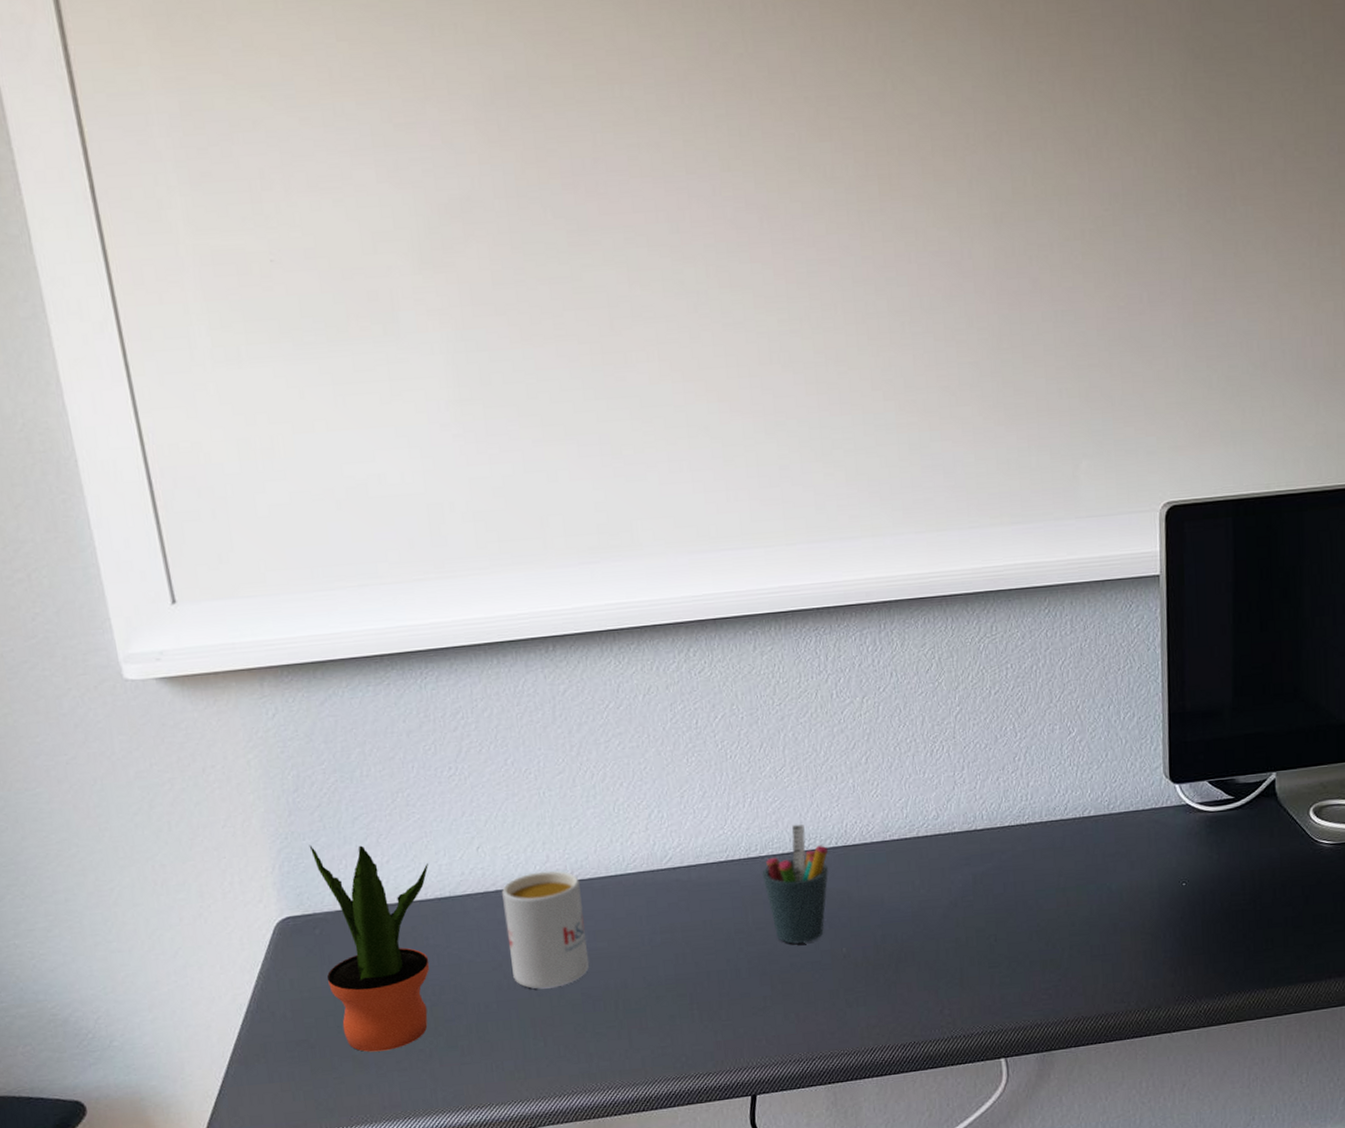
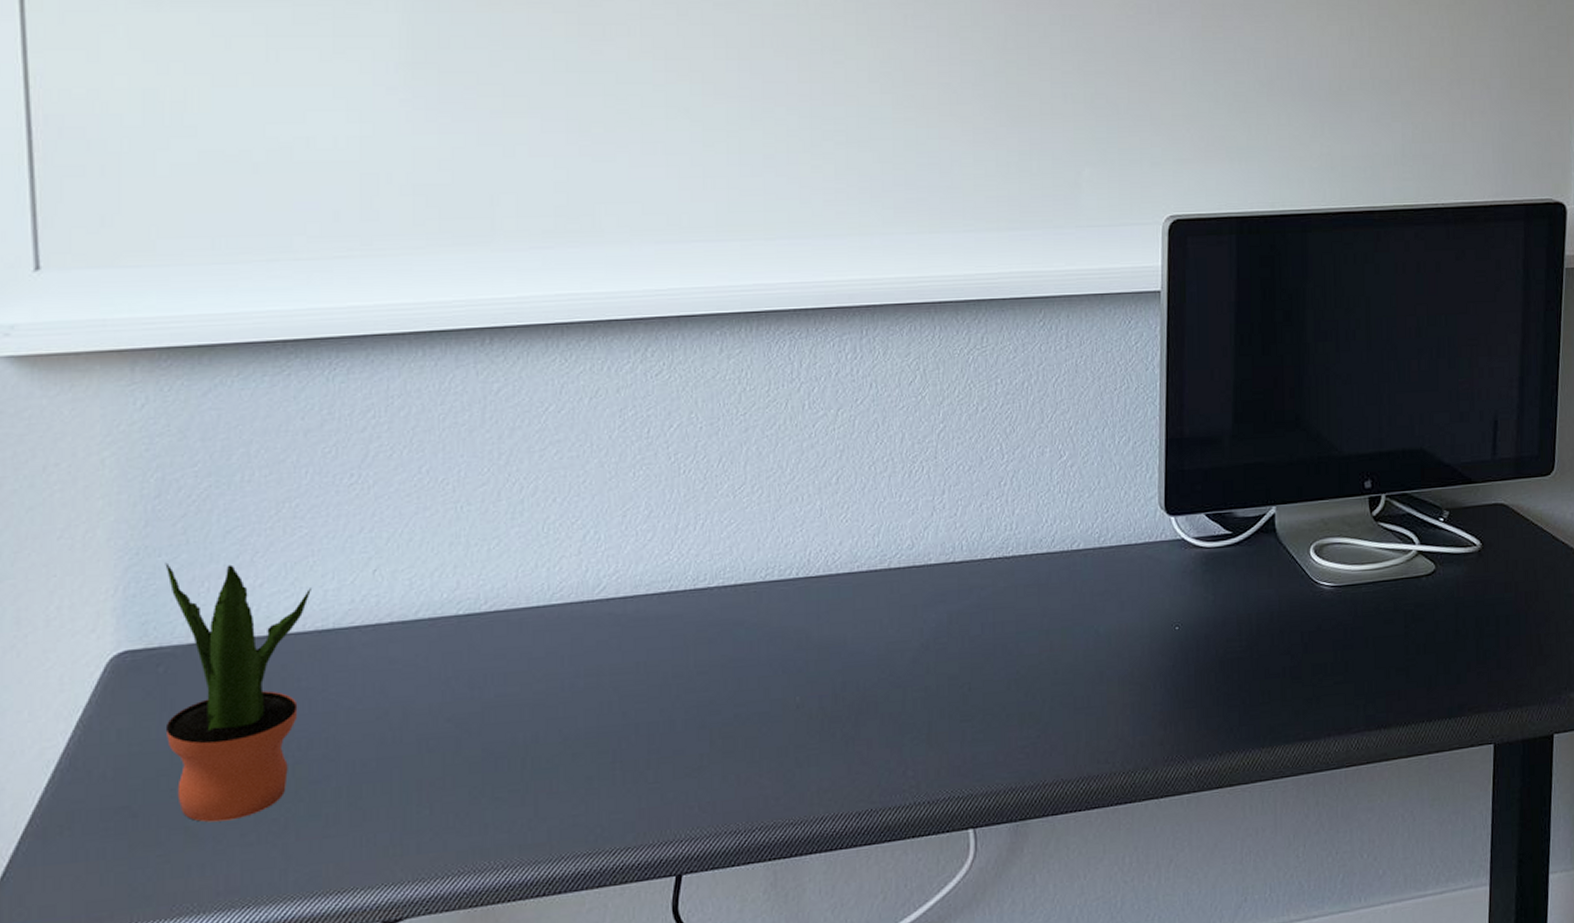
mug: present [502,870,589,989] -> none [398,599,495,744]
pen holder: present [762,824,829,944] -> none [709,551,788,691]

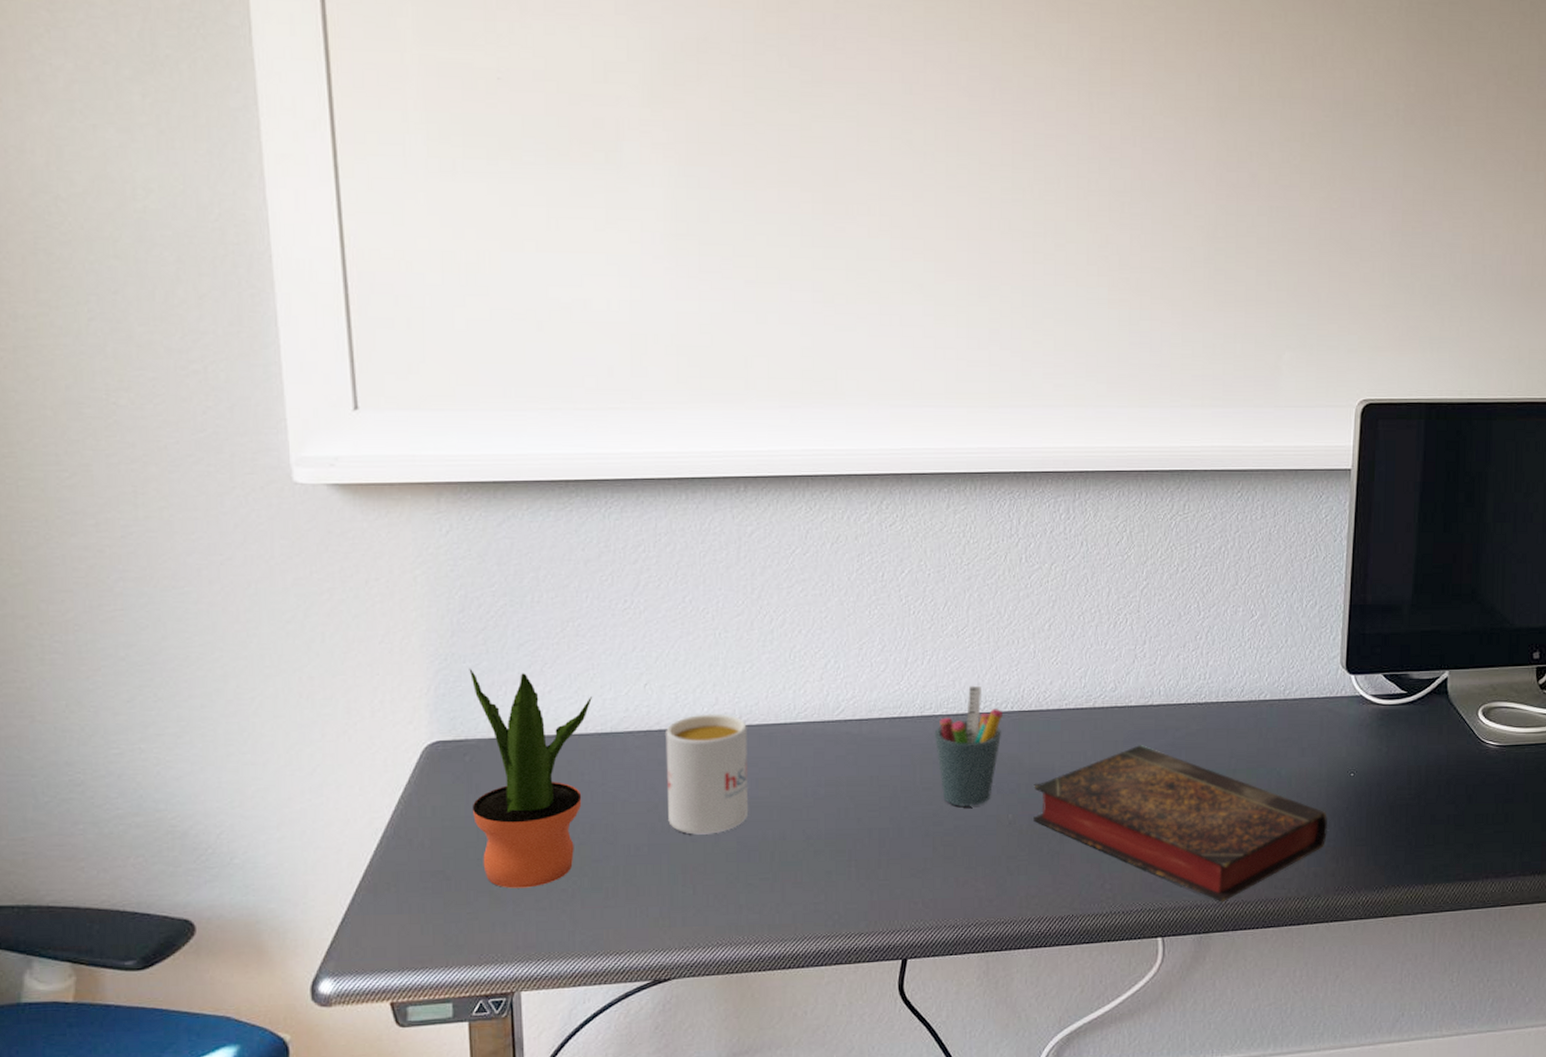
mug: none [398,599,495,744] -> present [666,713,748,835]
pen holder: none [709,551,788,691] -> present [934,685,1004,806]
book: none [824,608,1154,784] -> present [1033,745,1328,903]

